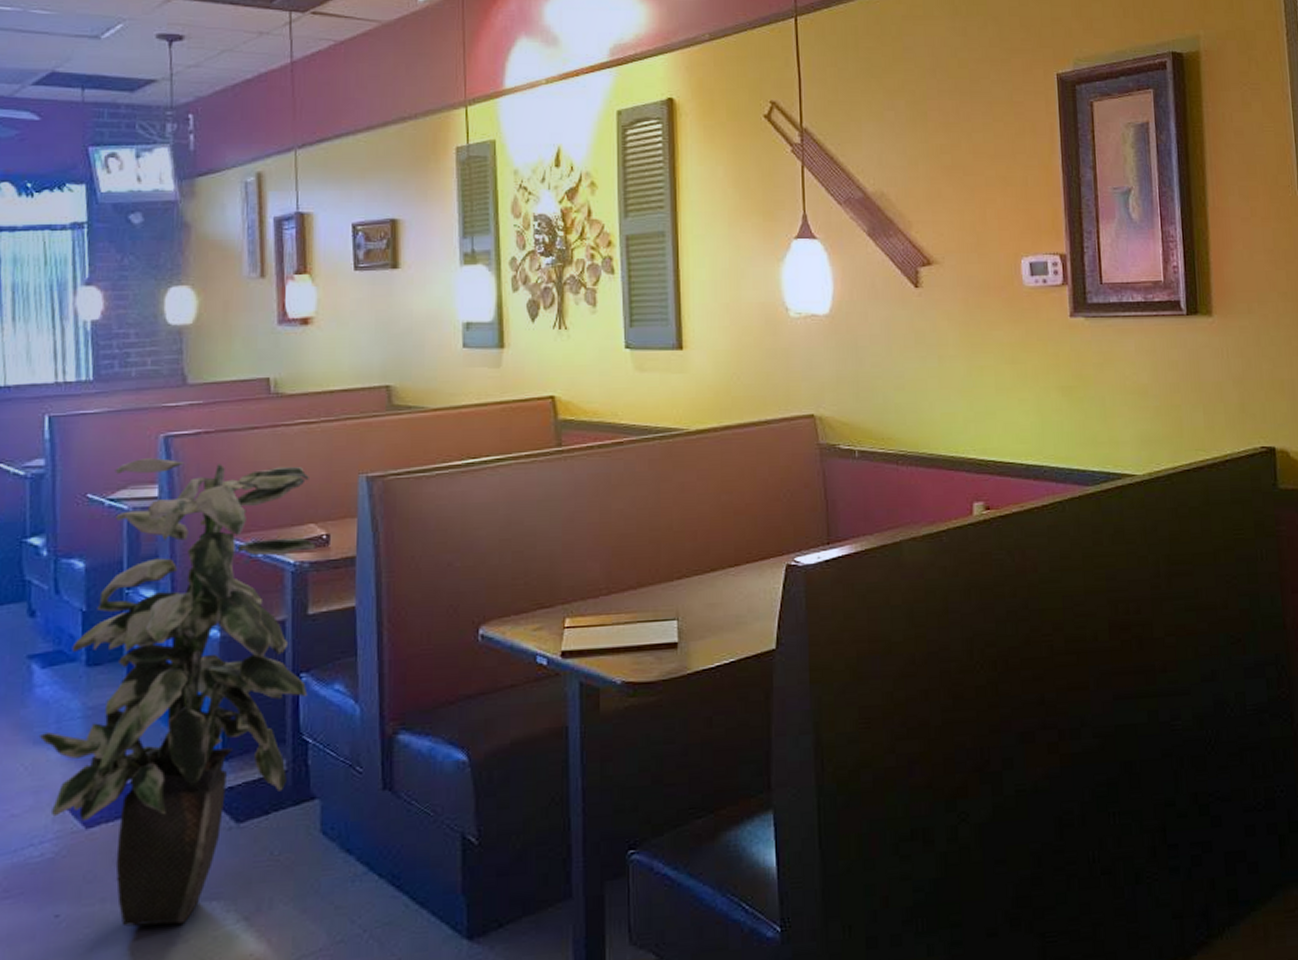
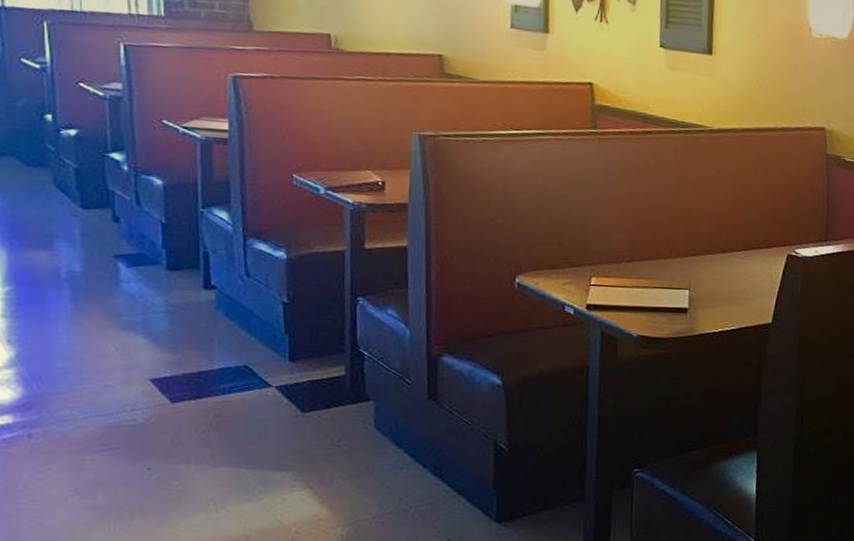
indoor plant: present [38,458,315,927] -> none [127,94,372,486]

